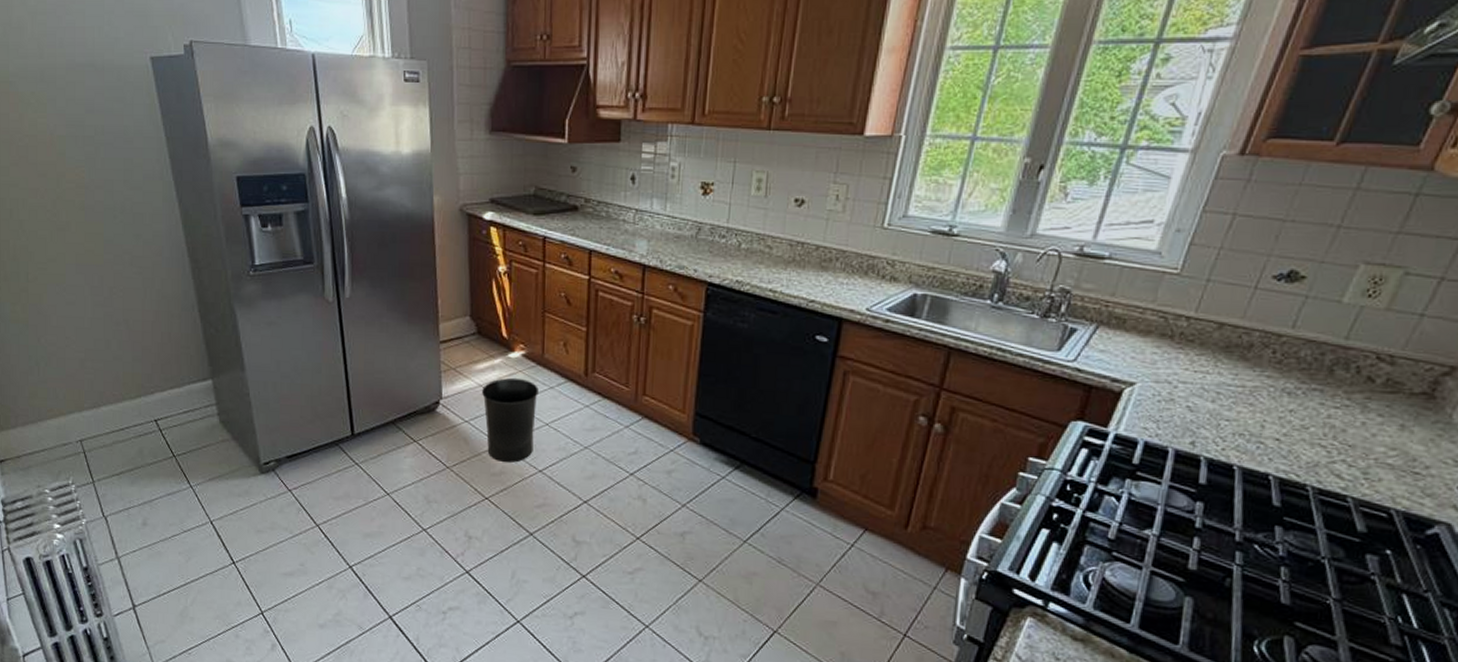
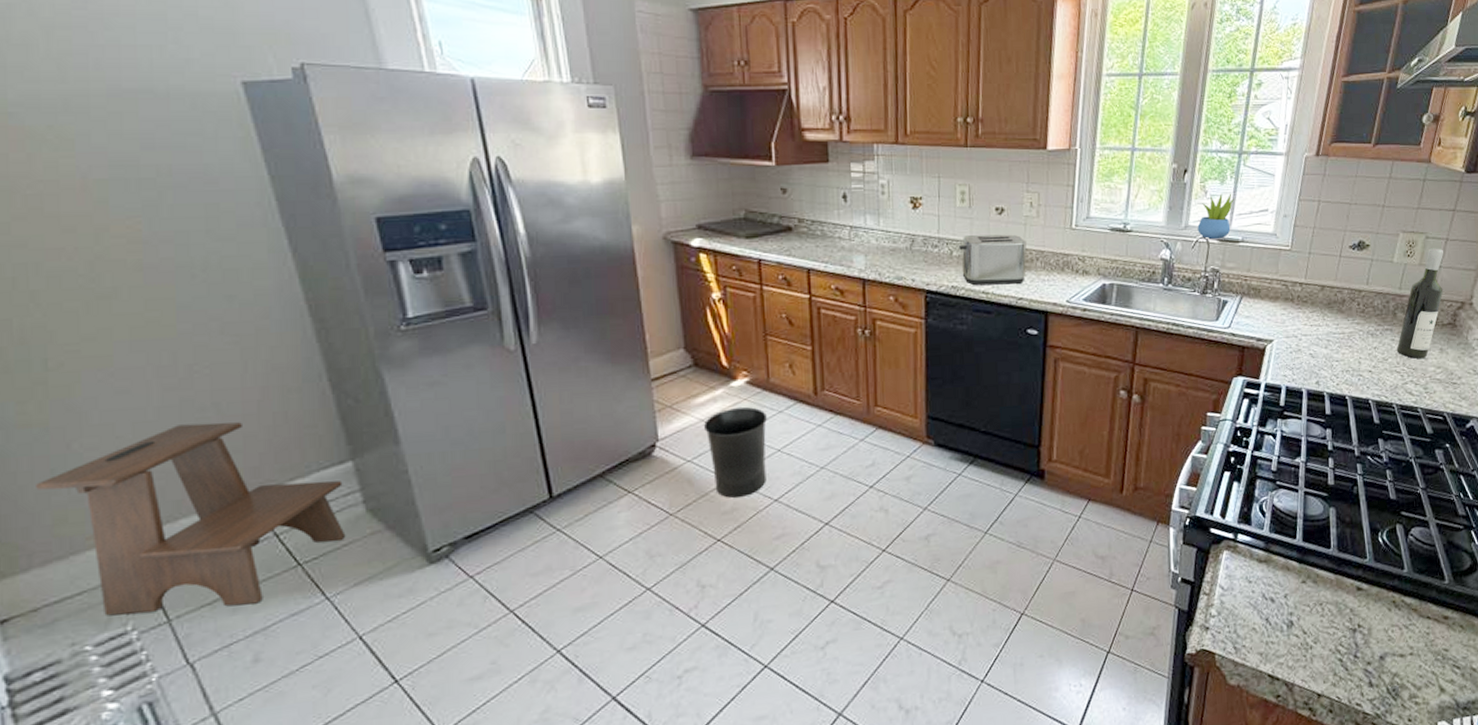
step stool: none [19,334,205,481] -> present [34,422,346,616]
toaster: none [747,227,826,285] -> present [958,234,1027,285]
succulent plant: none [1048,197,1107,254] -> present [1197,193,1235,240]
bottle: none [1325,288,1434,435] -> present [1396,248,1444,359]

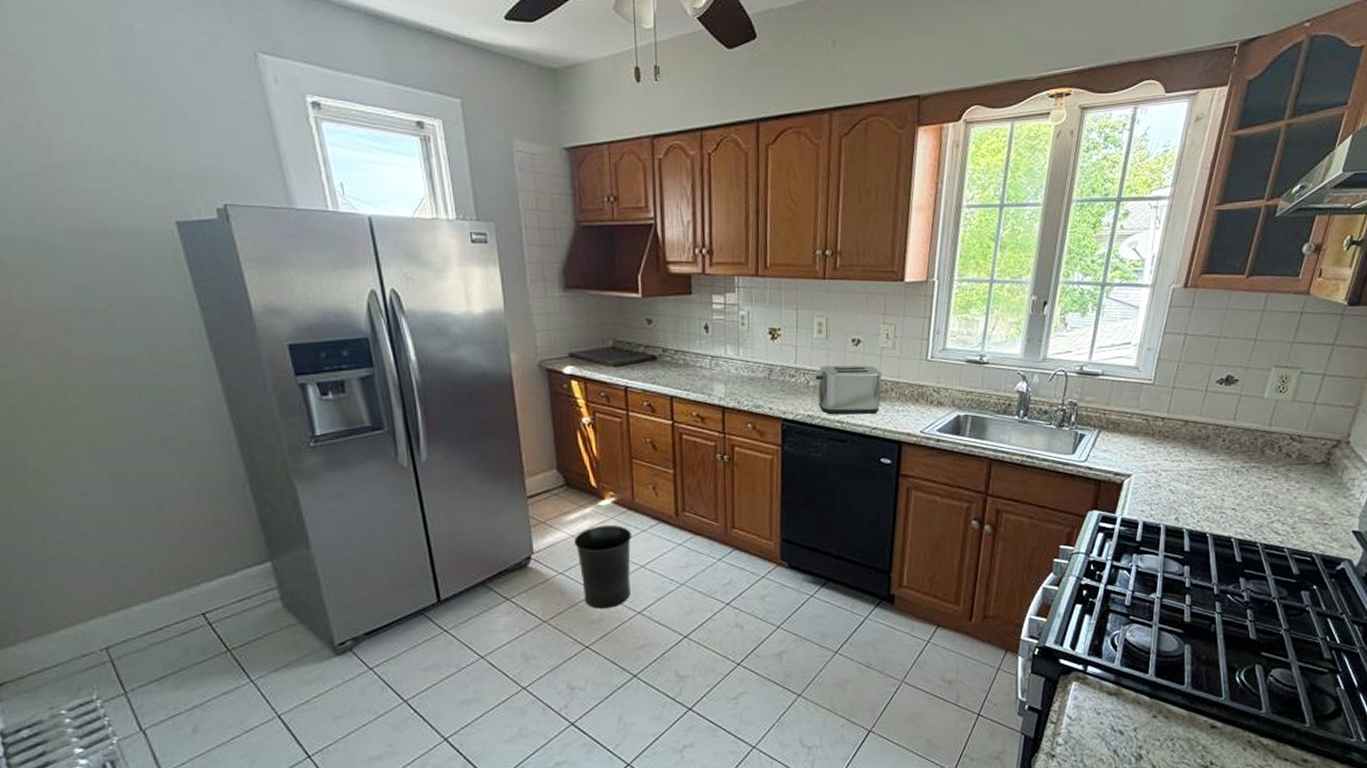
step stool: present [34,422,346,616] -> none [19,523,267,686]
succulent plant: present [1197,193,1235,240] -> none [1056,325,1096,373]
bottle: present [1396,248,1444,359] -> none [1263,384,1320,498]

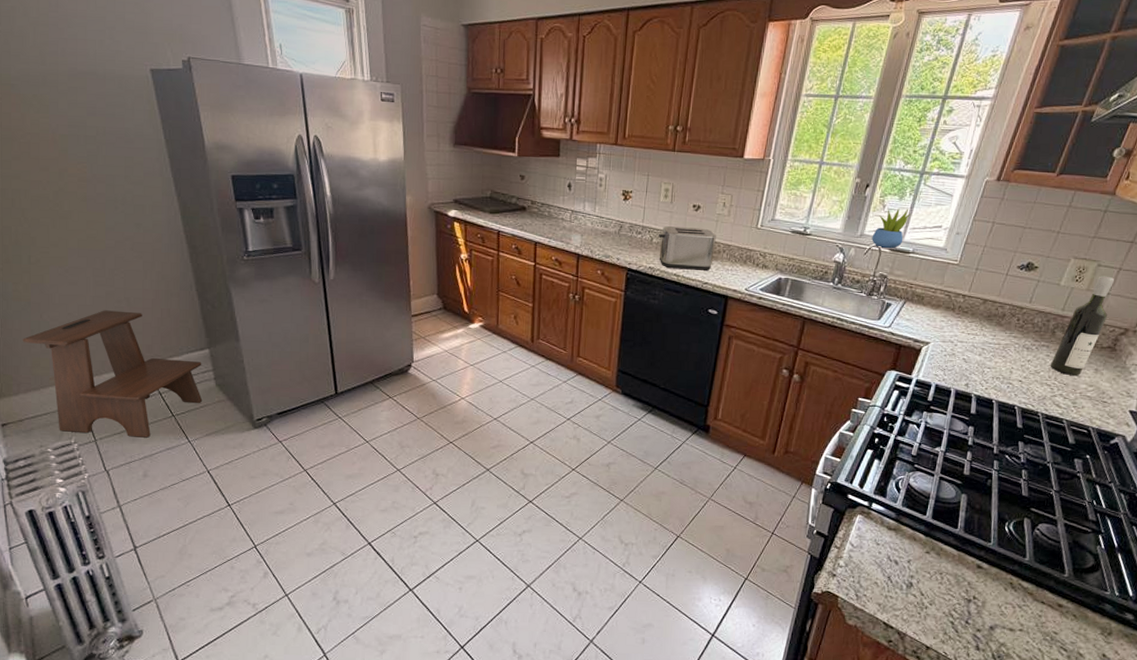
step stool: none [19,523,267,686] -> present [22,310,203,438]
waste bin: present [575,524,631,609] -> none [447,344,494,413]
succulent plant: none [1056,325,1096,373] -> present [872,208,911,249]
bottle: none [1263,384,1320,498] -> present [1050,275,1115,376]

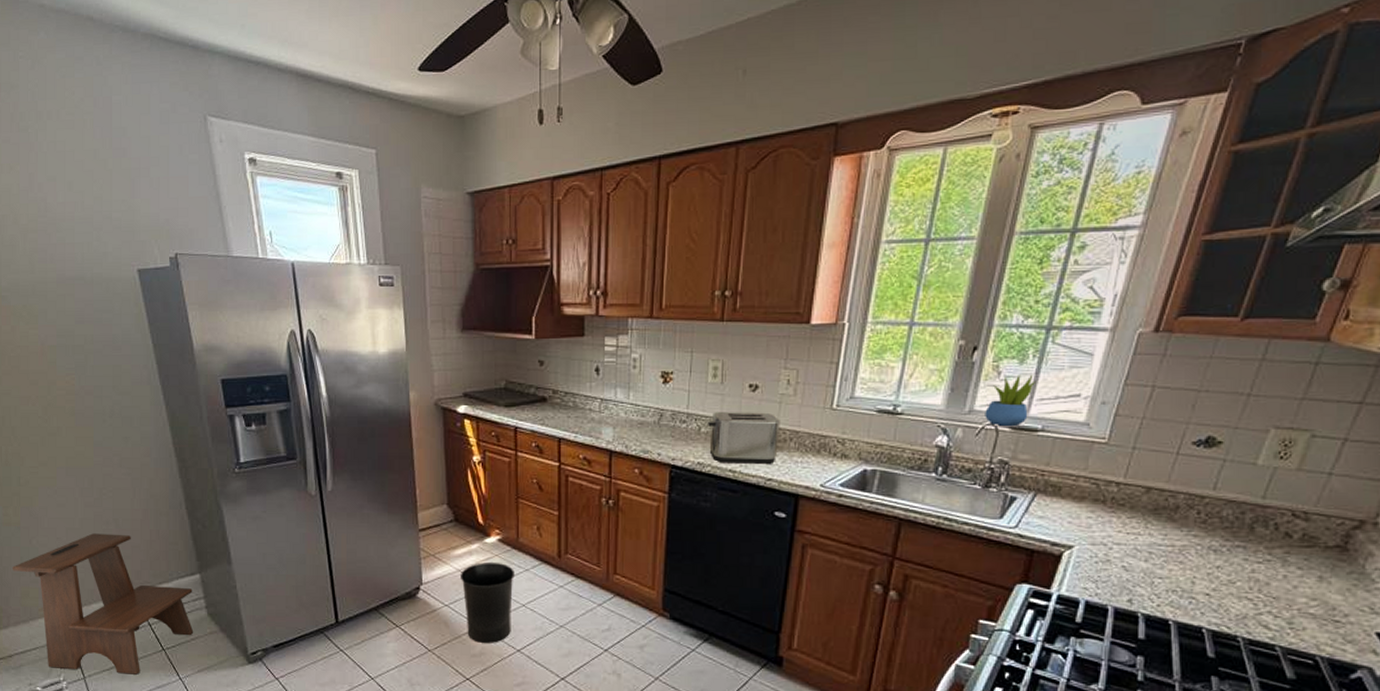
waste bin: none [447,344,494,413] -> present [461,561,514,643]
bottle: present [1050,275,1115,376] -> none [1250,450,1339,587]

